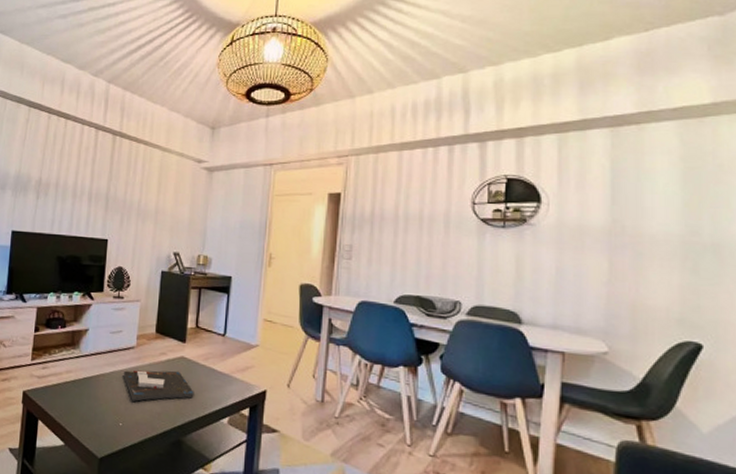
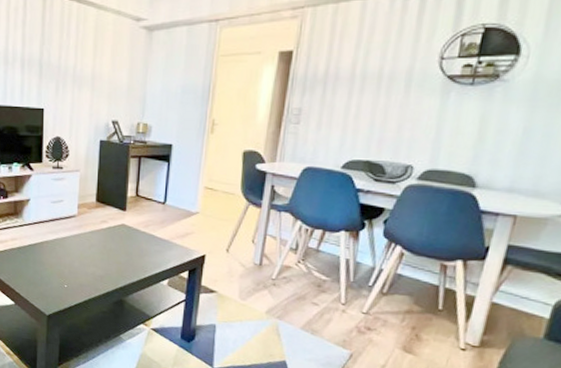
board game: present [123,370,194,402] -> none [65,237,135,266]

